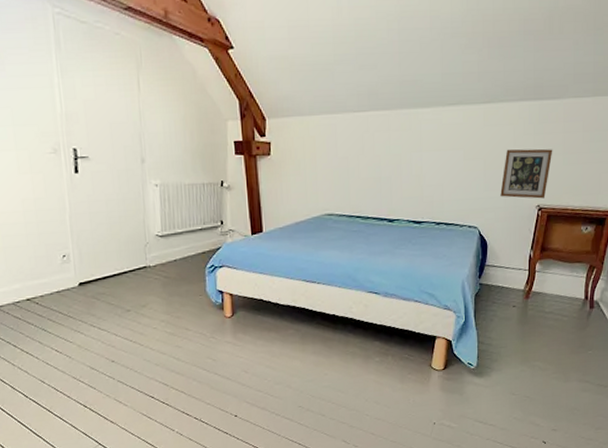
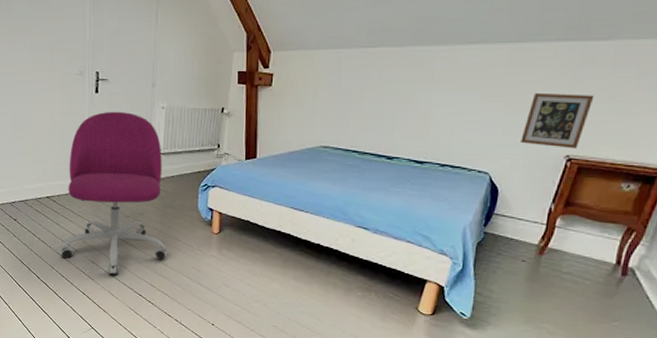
office chair: none [50,192,179,381] -> present [59,111,168,276]

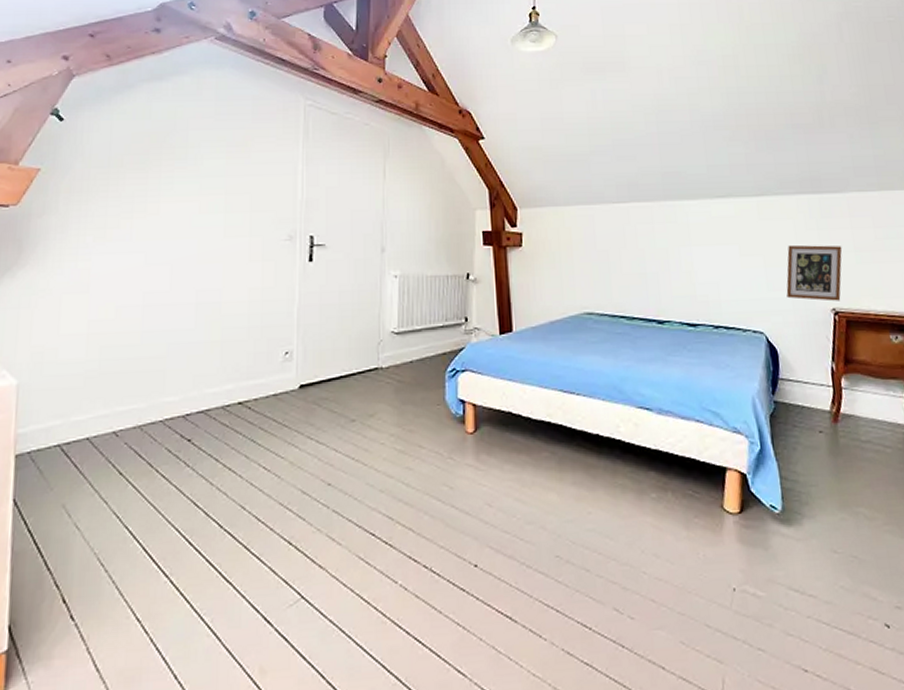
office chair: present [59,111,168,276] -> none [254,283,409,510]

